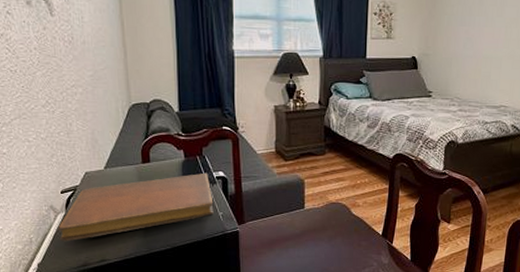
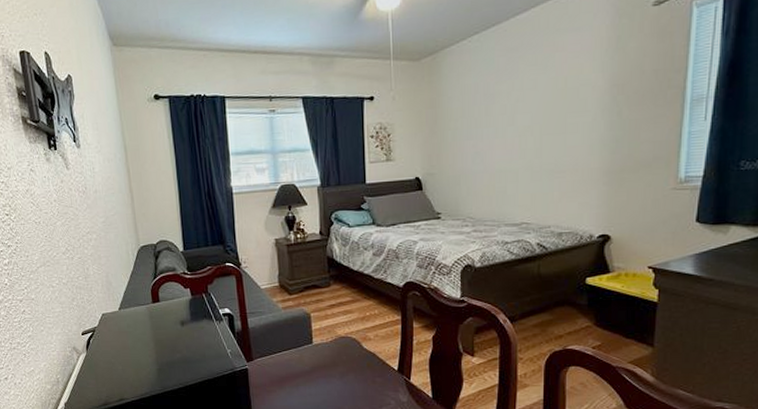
notebook: present [58,172,214,242] -> none [80,310,222,382]

